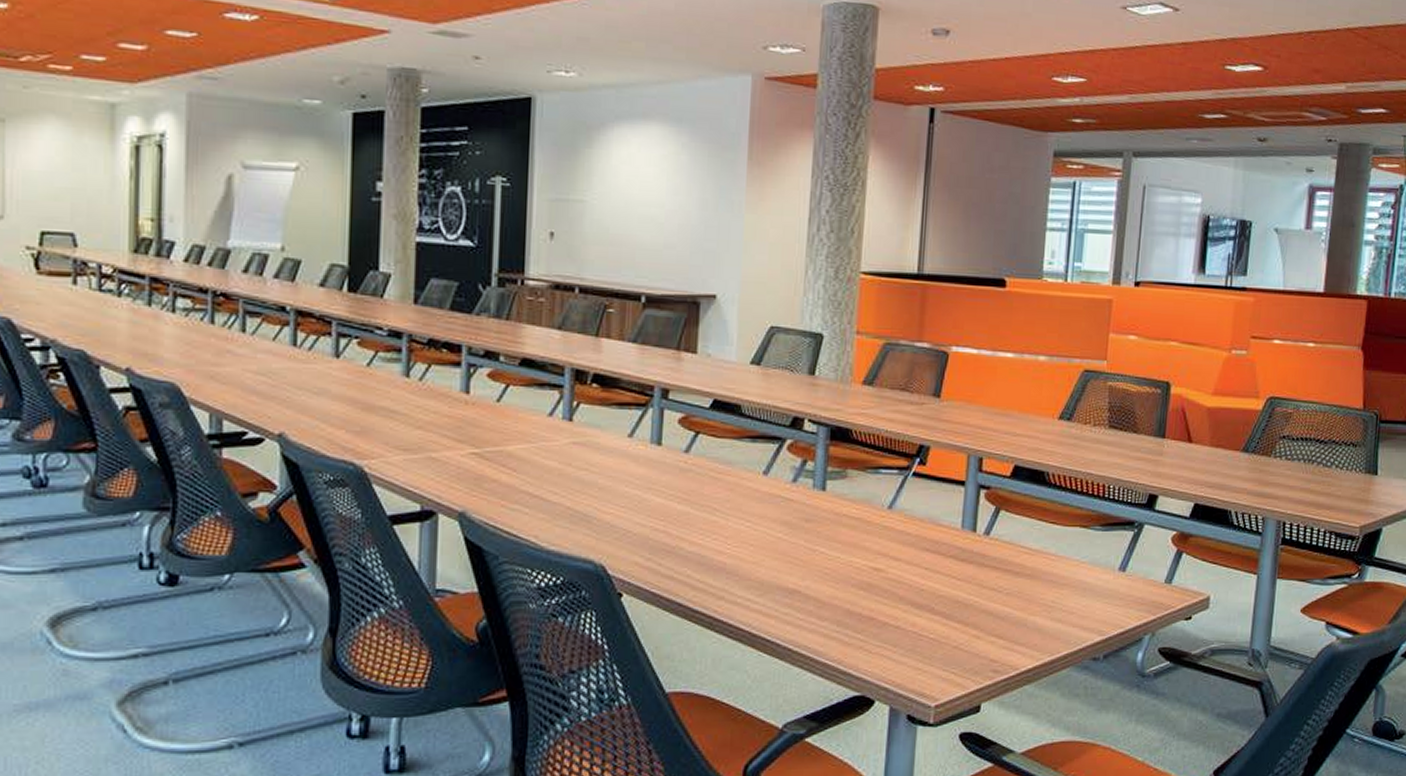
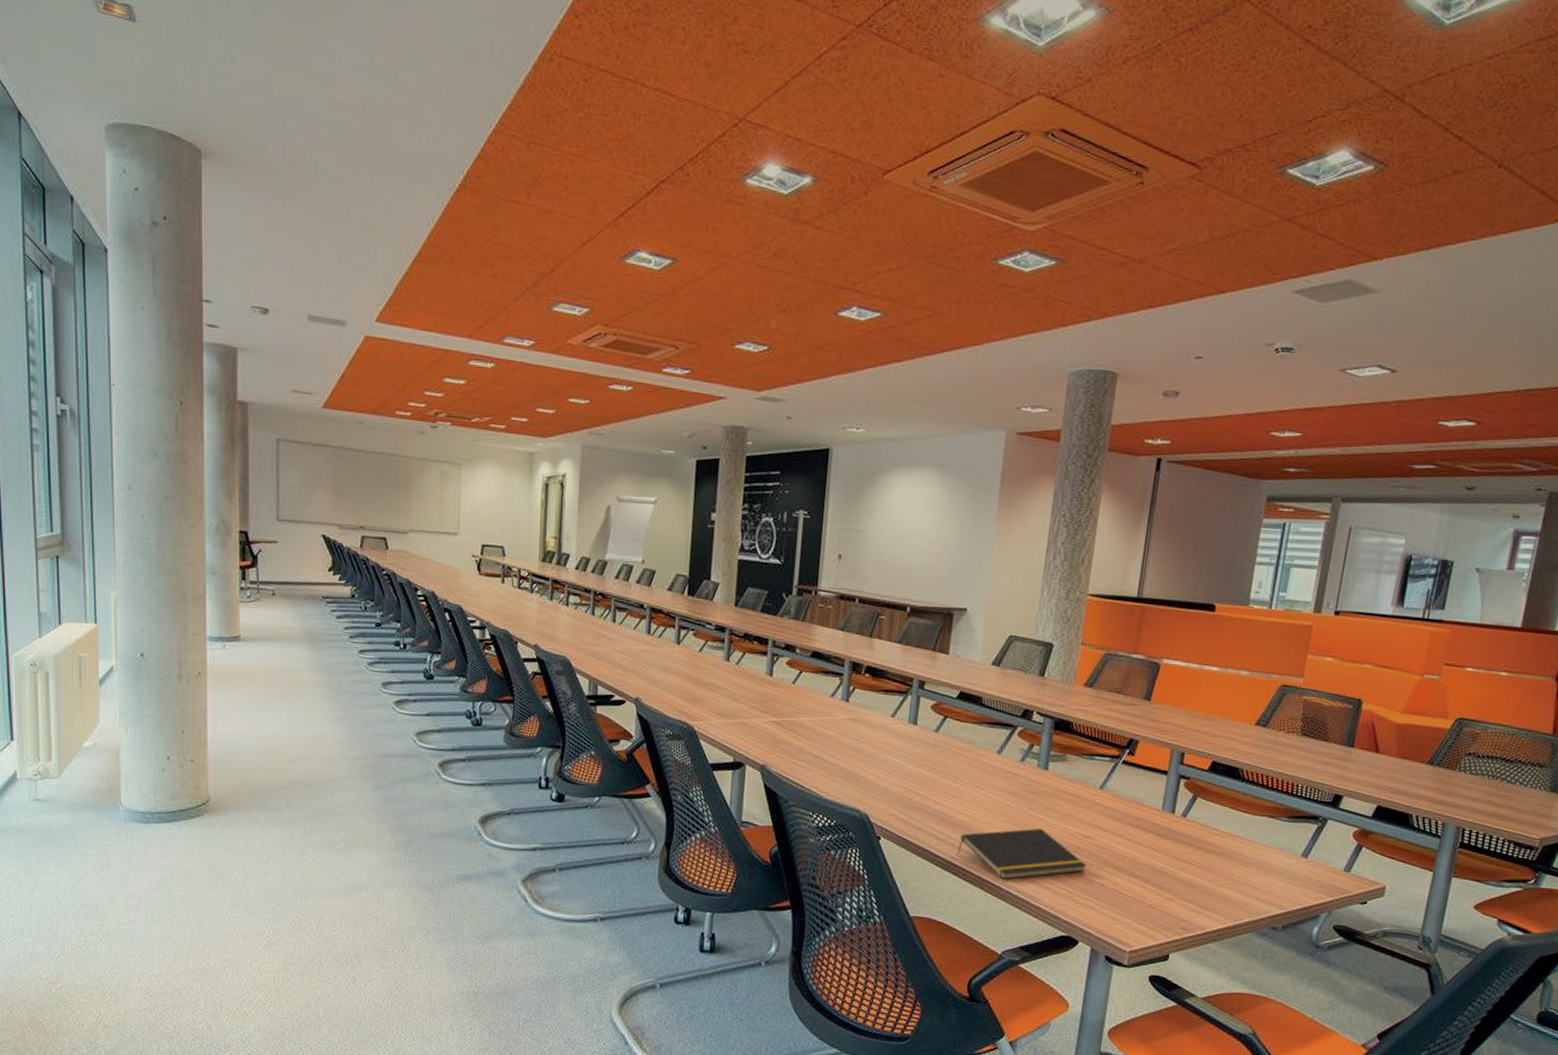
notepad: none [721,563,879,633] -> present [957,828,1087,880]

